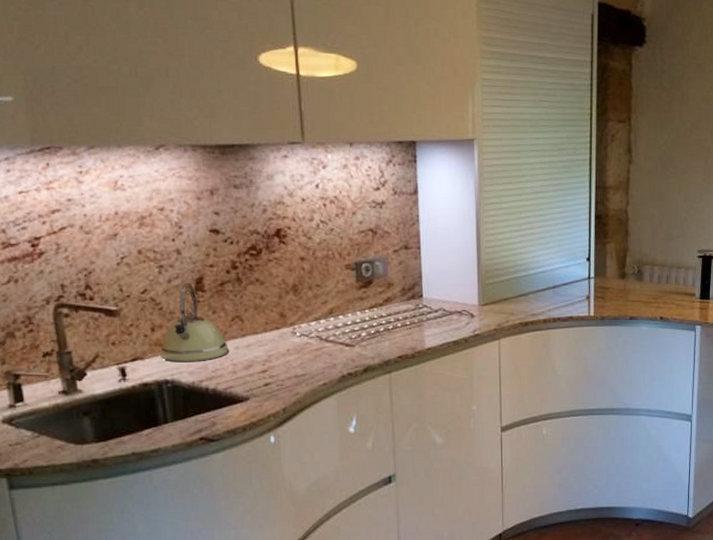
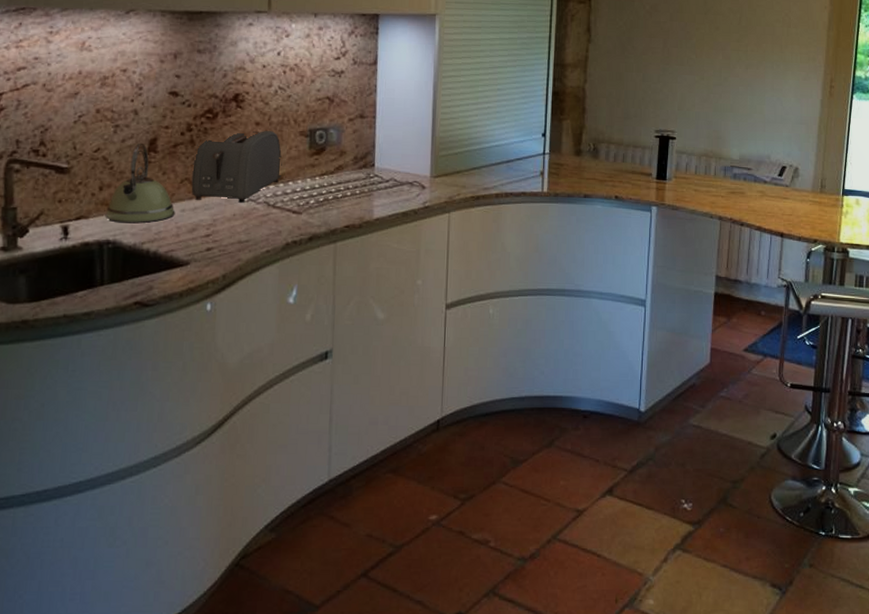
toaster: none [242,266,331,339] -> present [191,131,282,204]

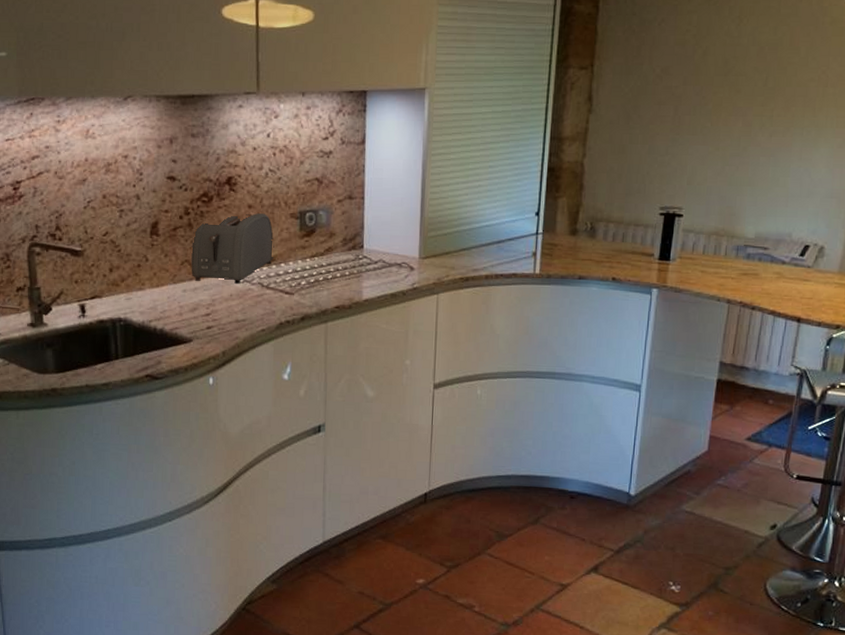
kettle: present [105,142,175,223] -> none [116,226,178,303]

